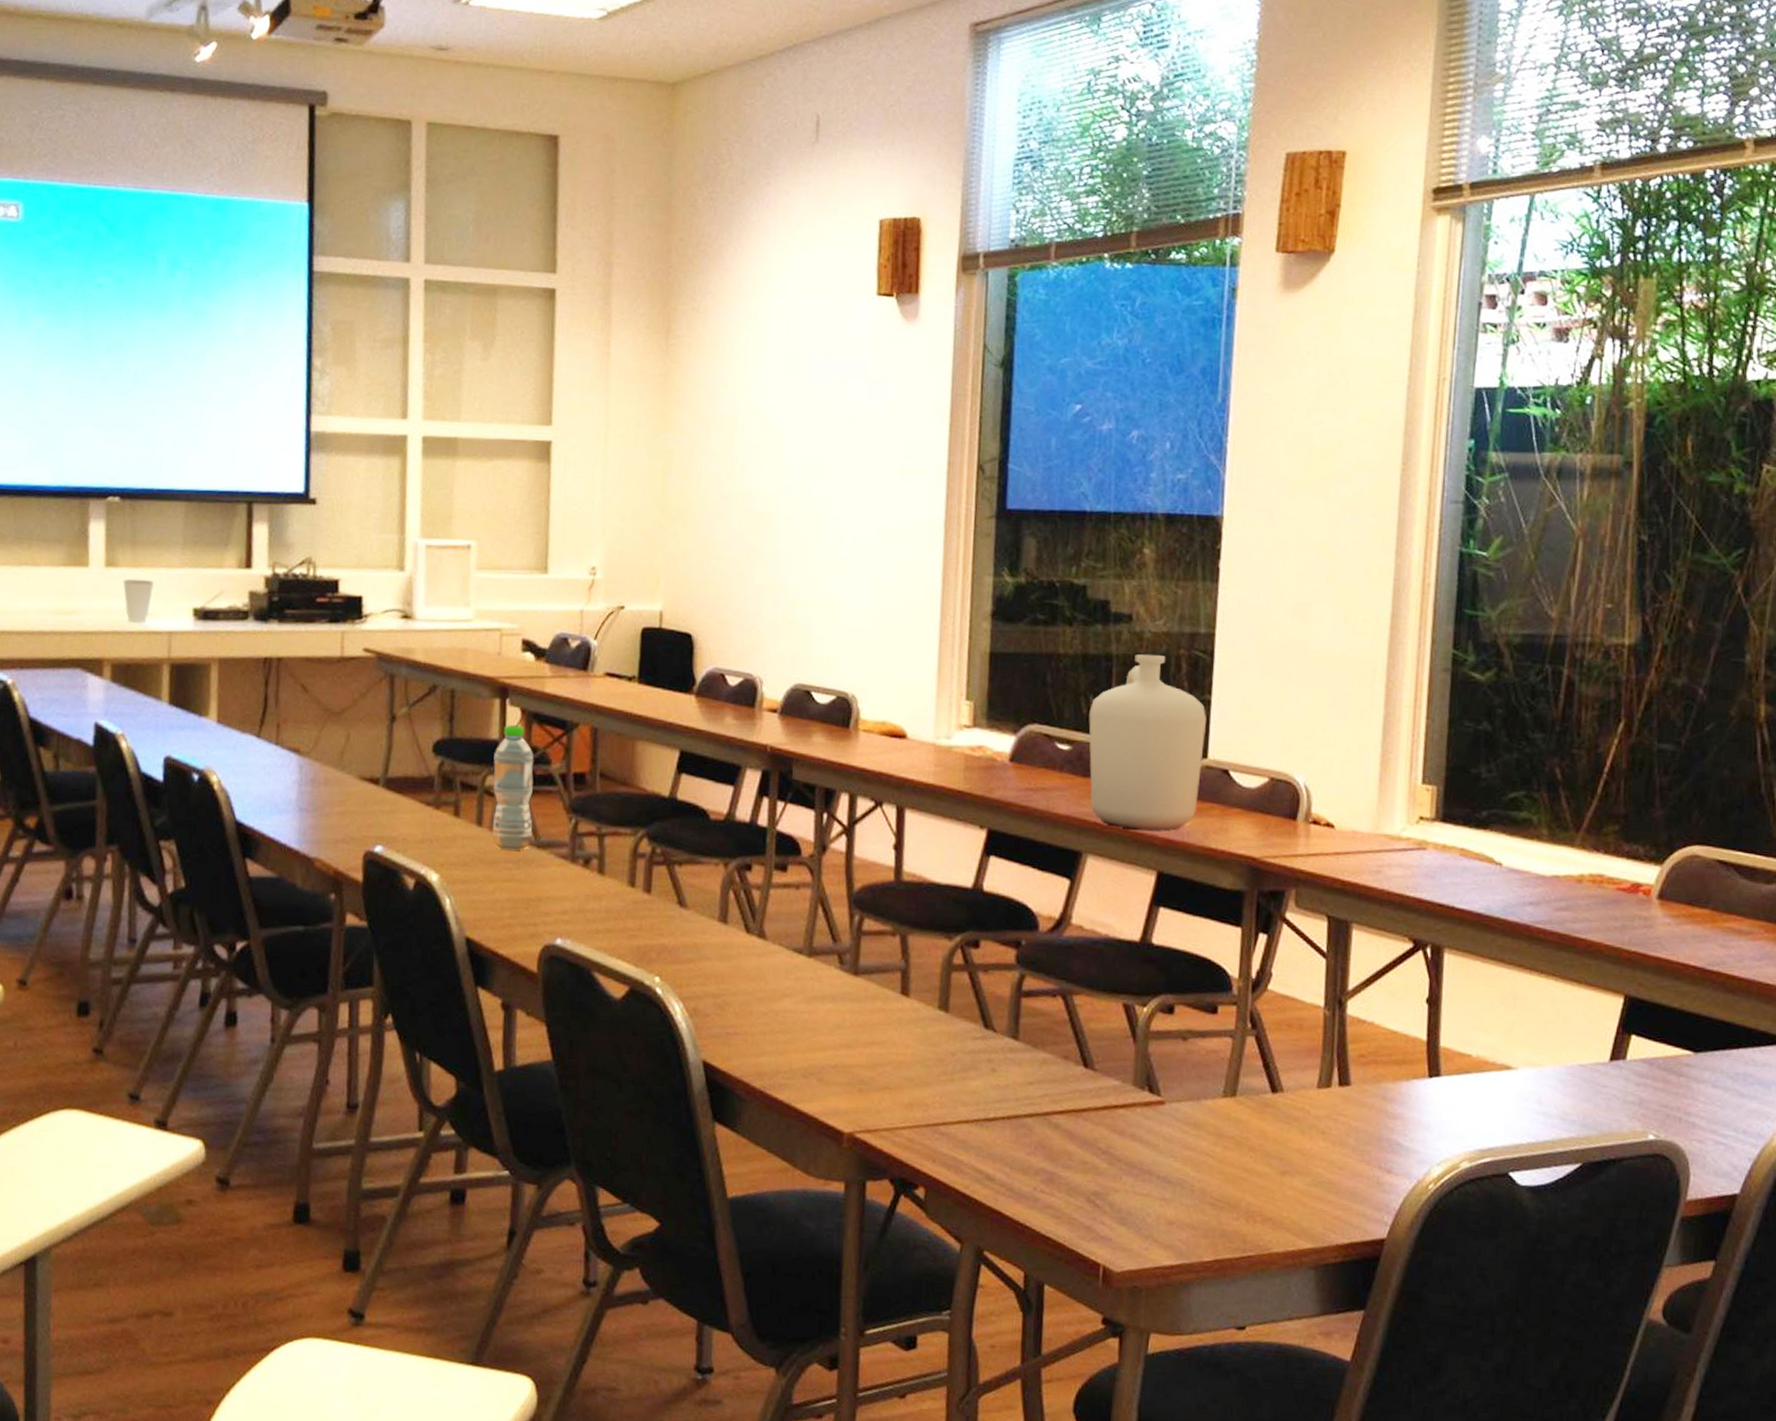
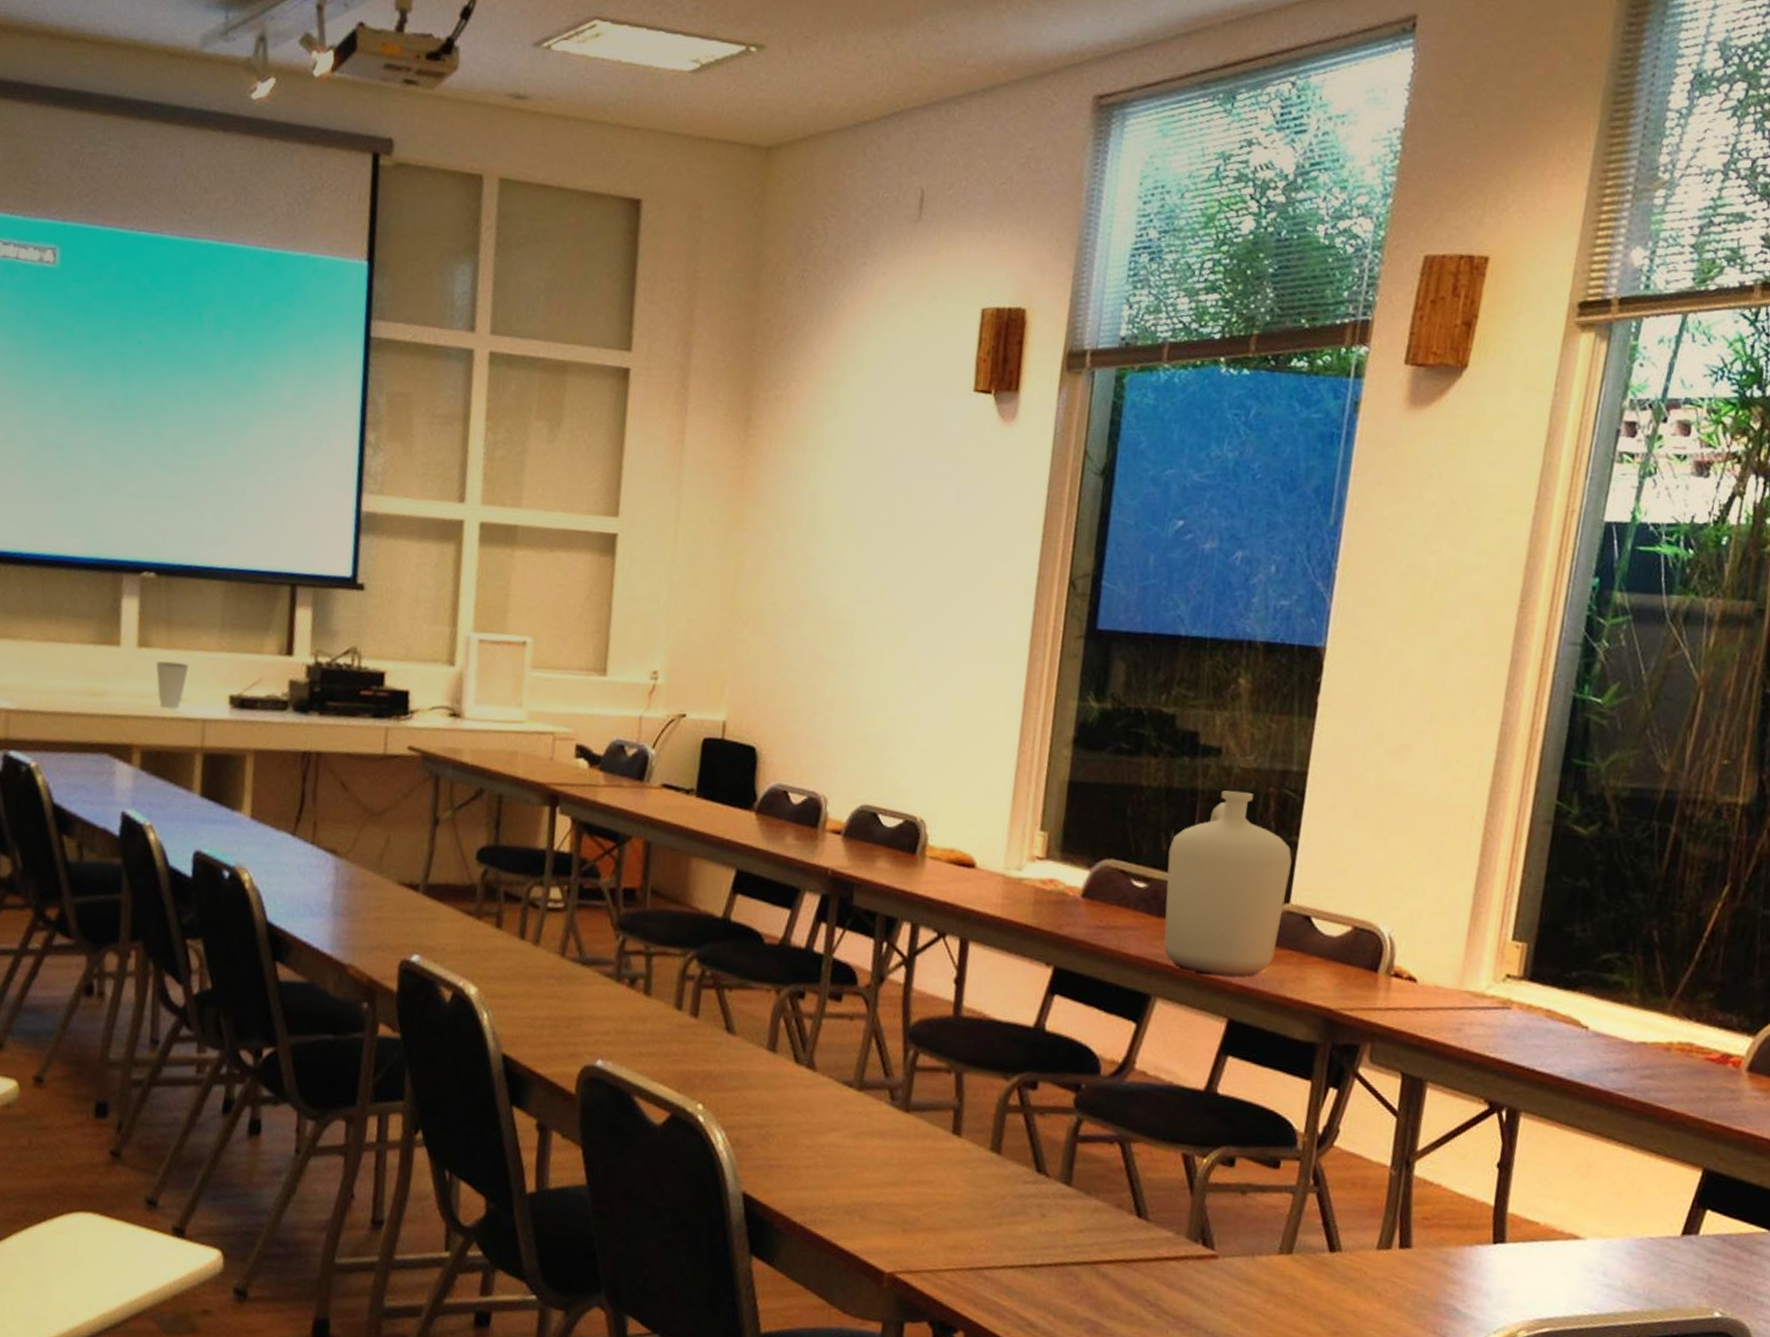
water bottle: present [492,724,534,851] -> none [534,834,583,966]

